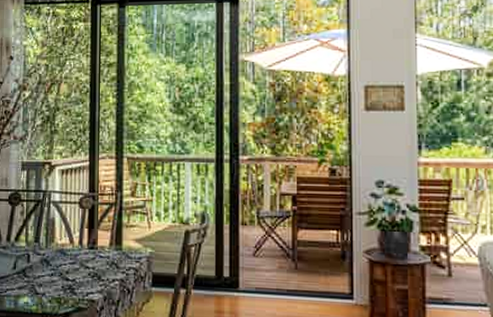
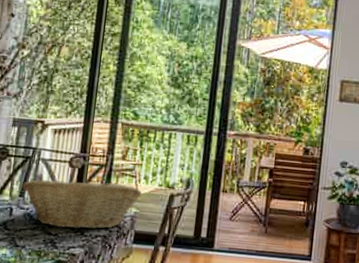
fruit basket: none [35,218,155,274] -> present [21,177,142,230]

